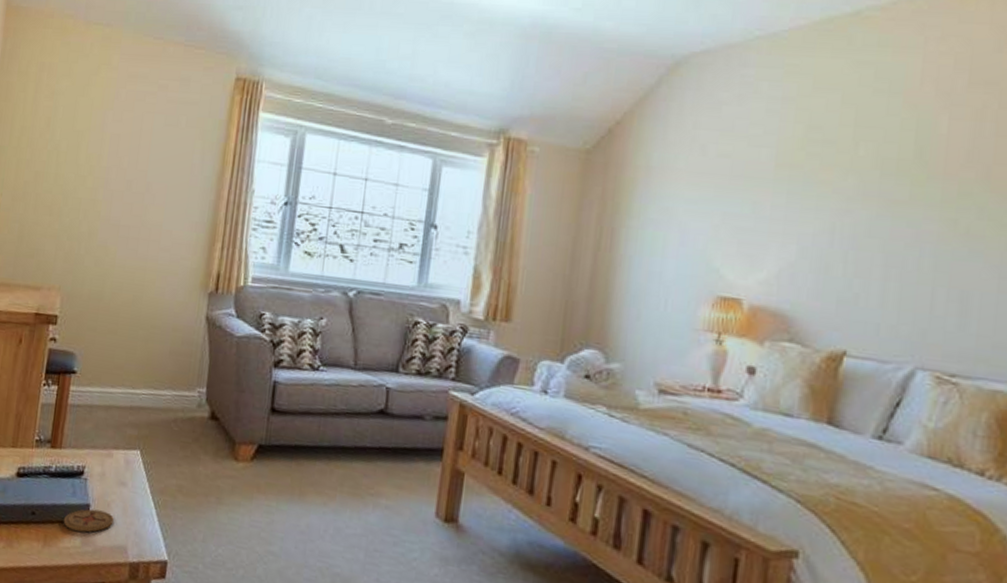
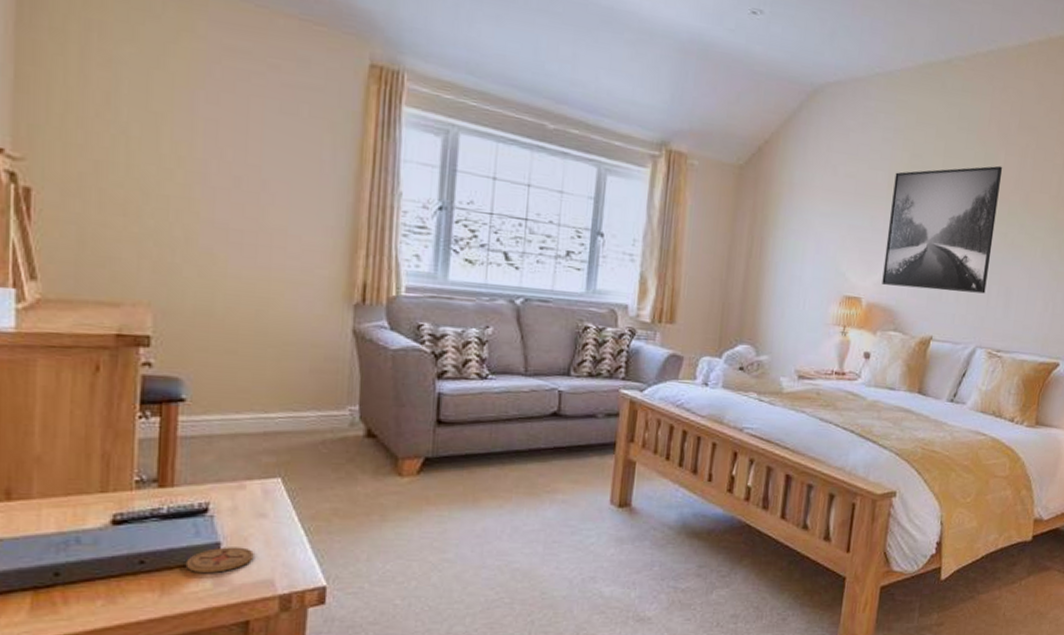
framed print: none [770,133,947,298] -> present [882,165,1003,294]

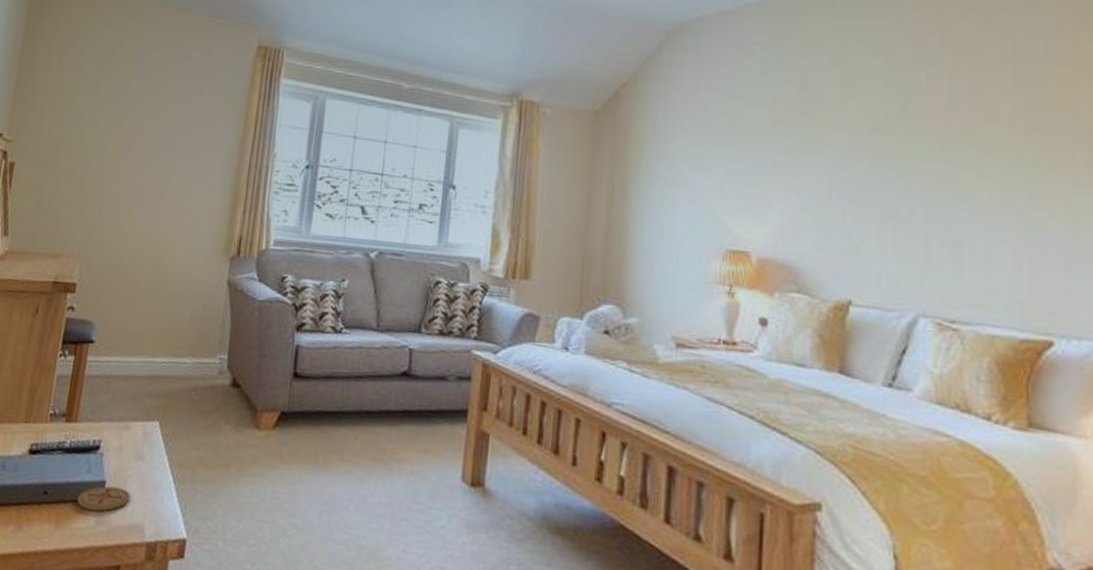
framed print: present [882,165,1003,294] -> none [775,92,926,247]

